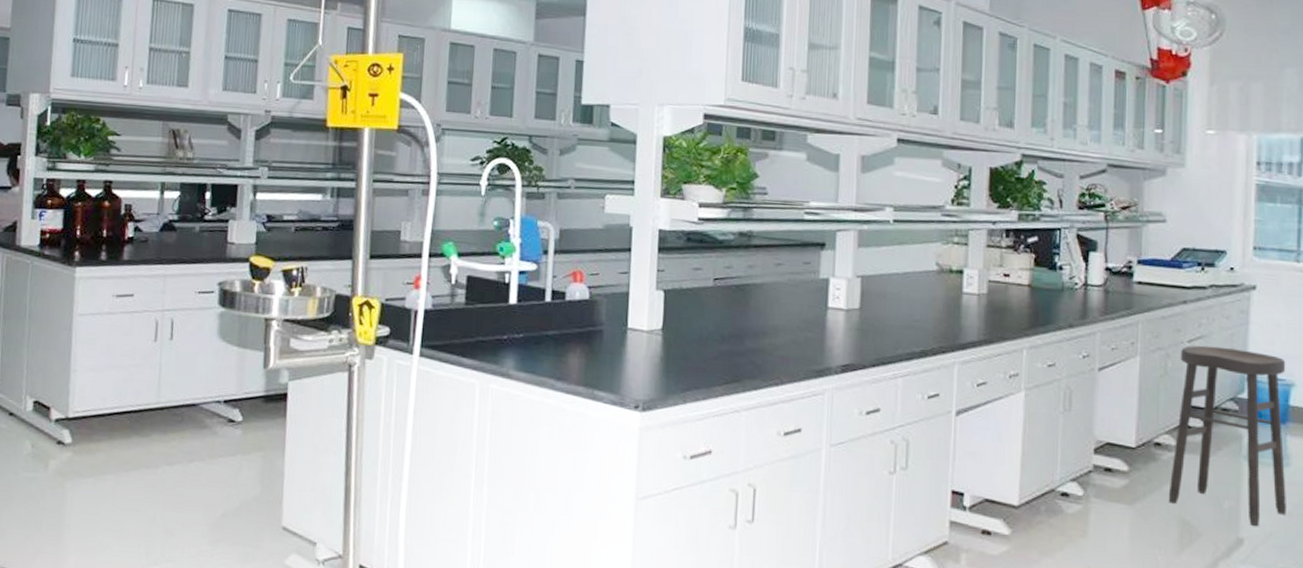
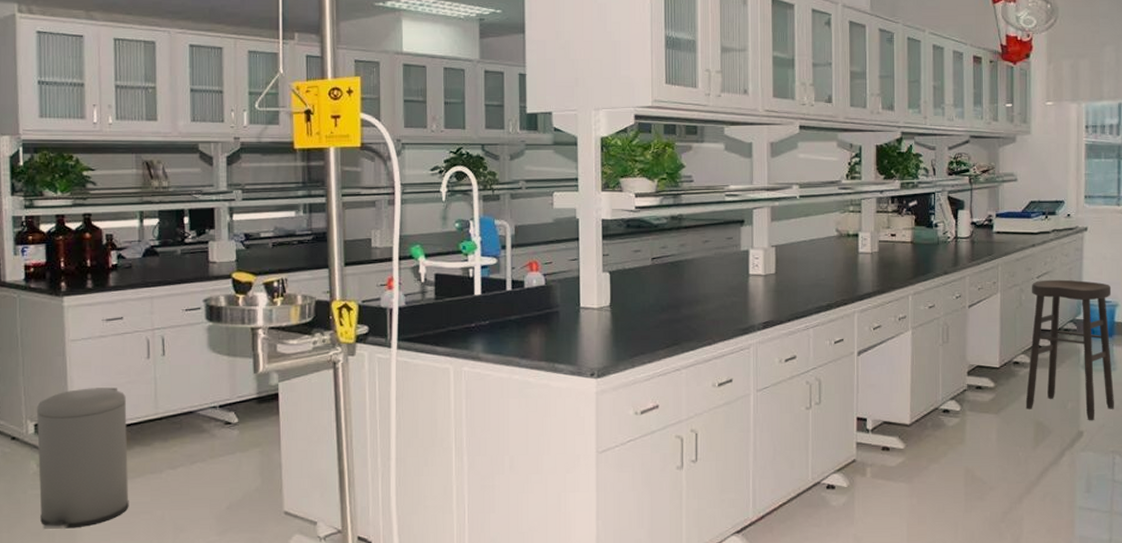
pedal bin: none [29,367,129,519] -> present [36,387,129,530]

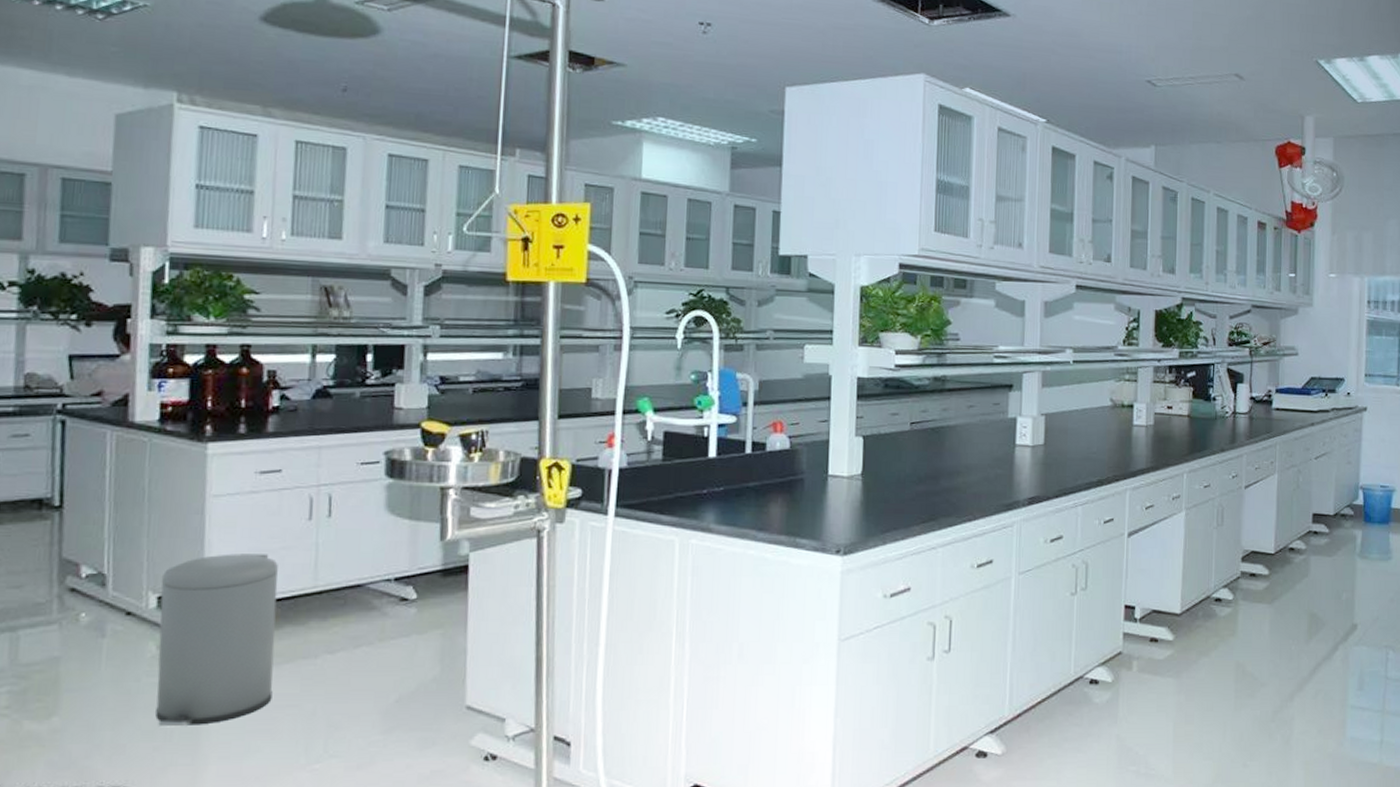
stool: present [1025,279,1114,420] -> none [1300,461,1389,612]

